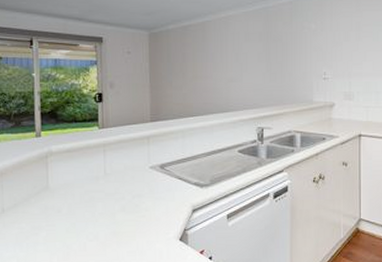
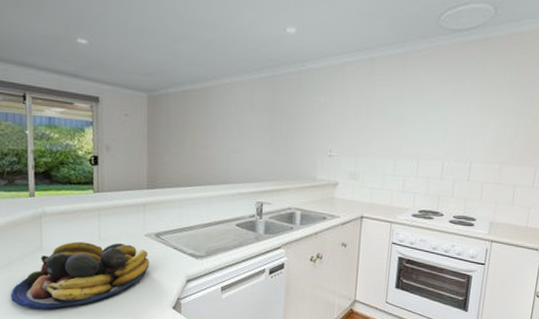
fruit bowl: none [17,177,155,250] -> present [11,241,149,309]

